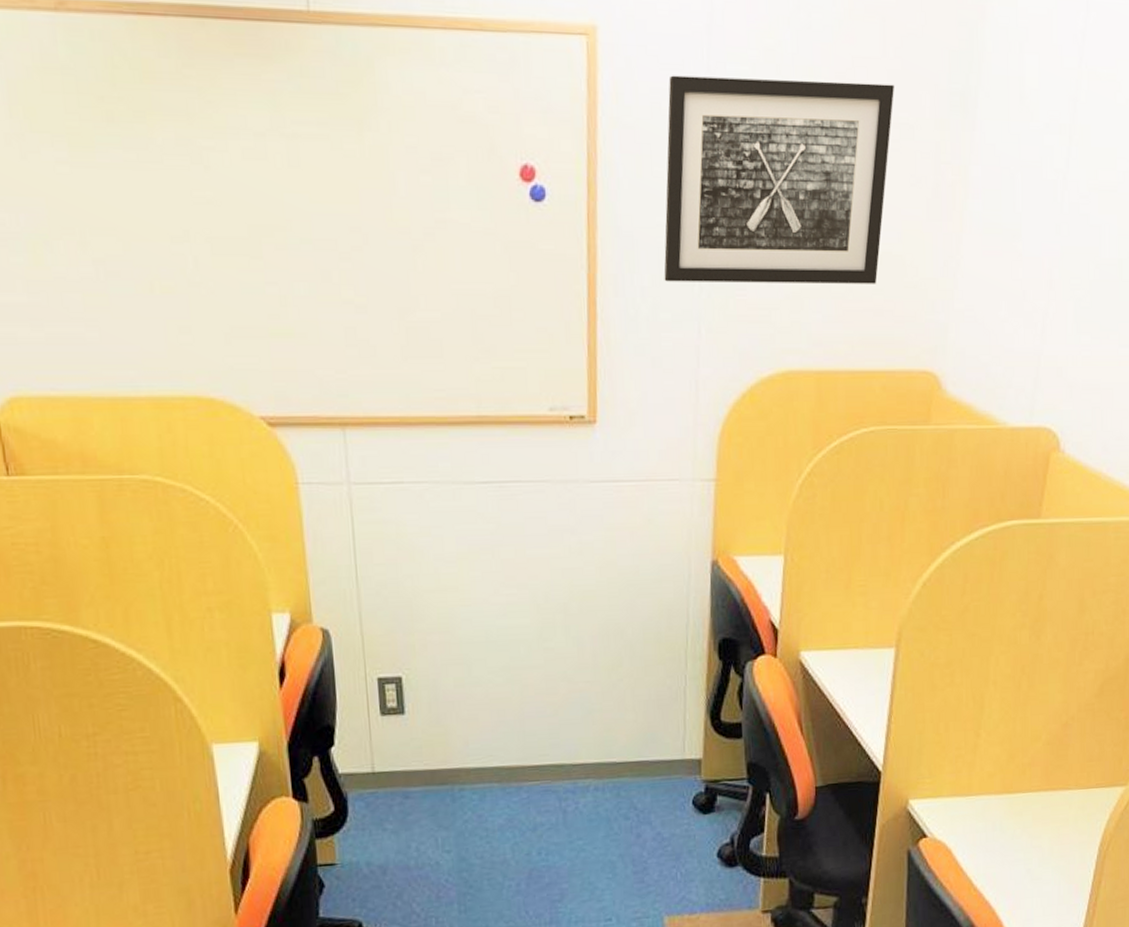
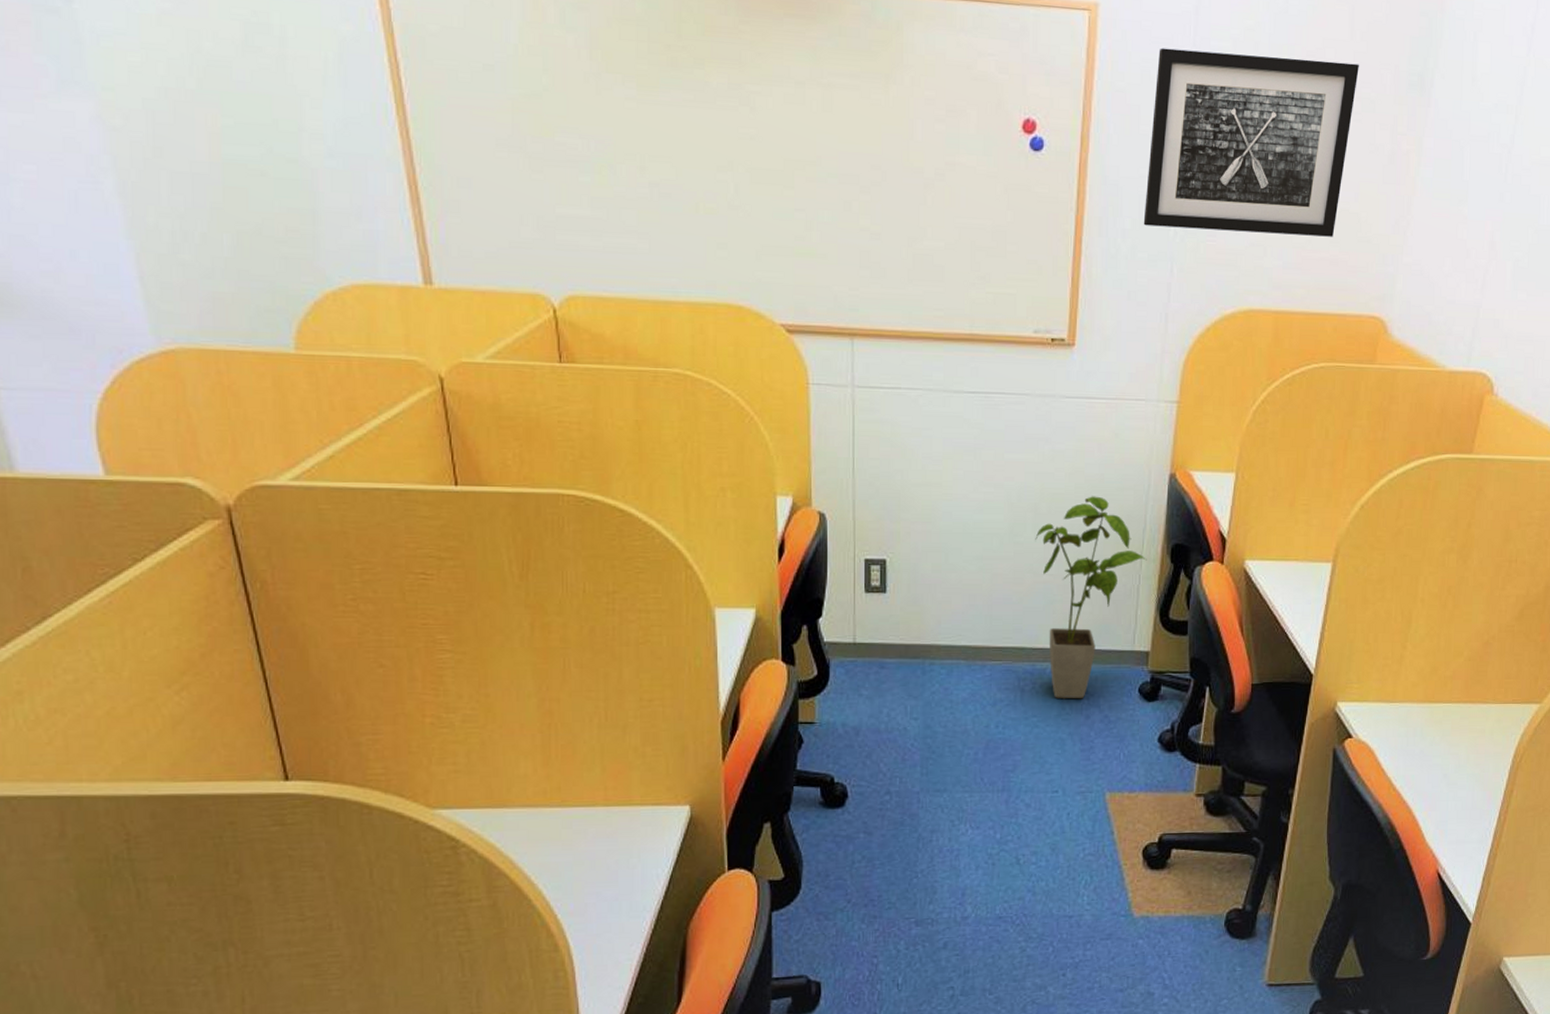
house plant: none [567,591,693,818] -> present [1035,496,1147,699]

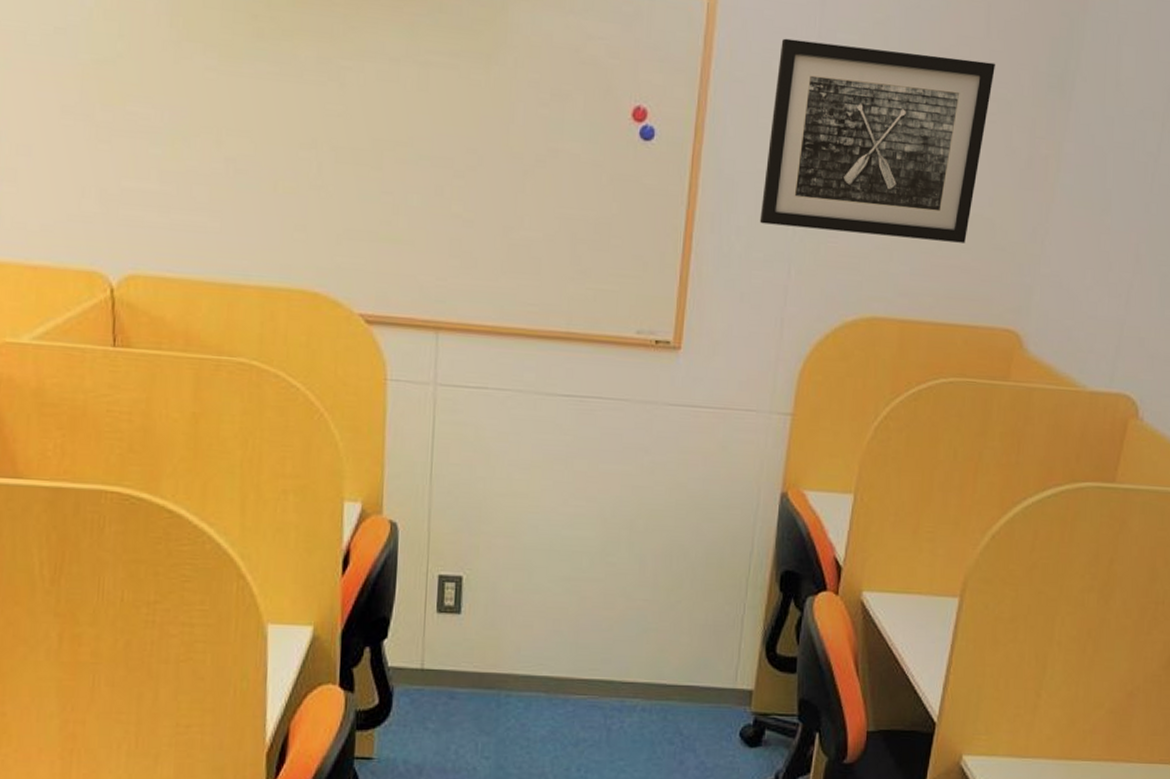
house plant: present [1035,496,1147,699] -> none [629,514,753,742]

